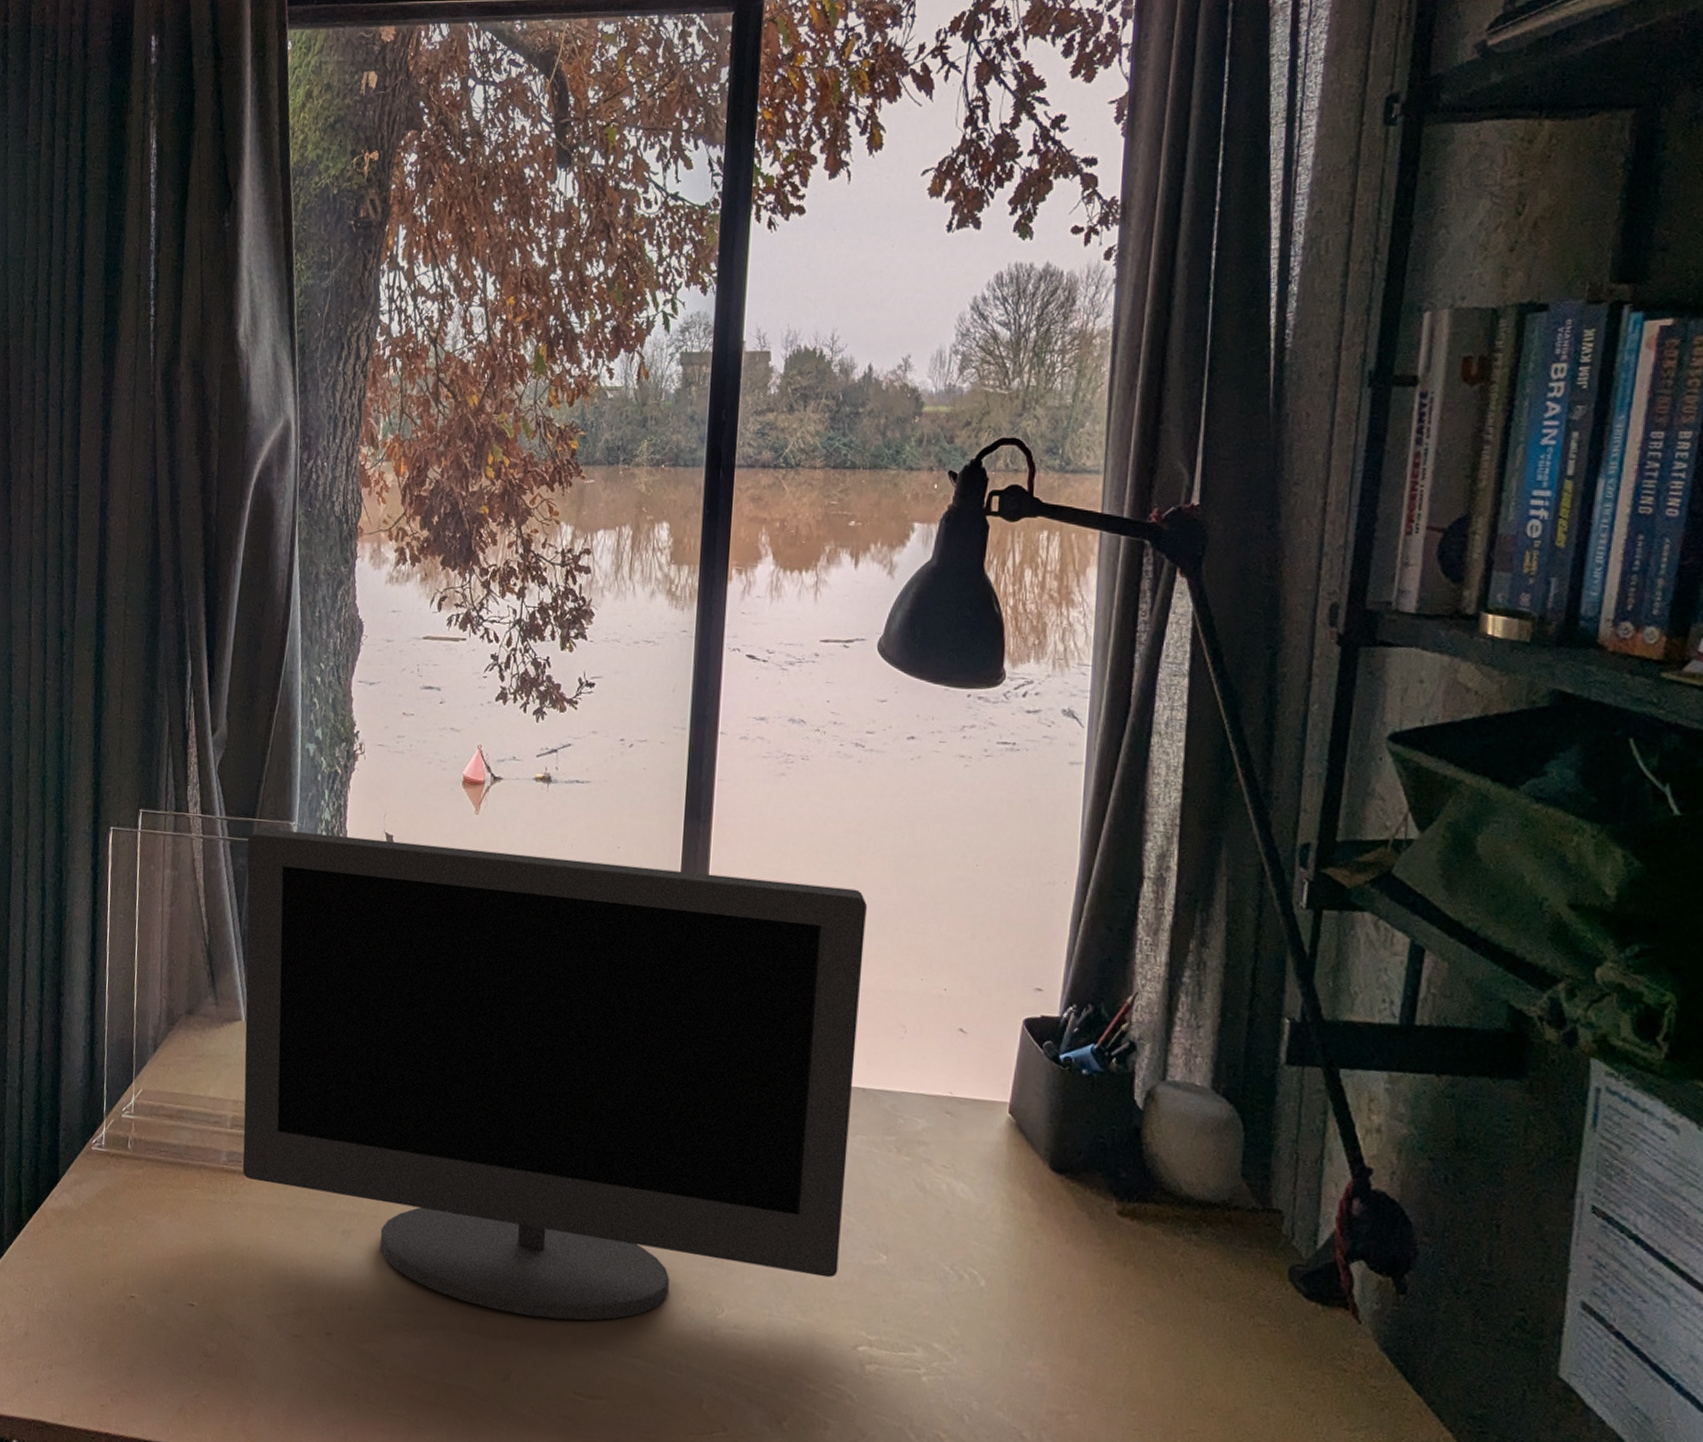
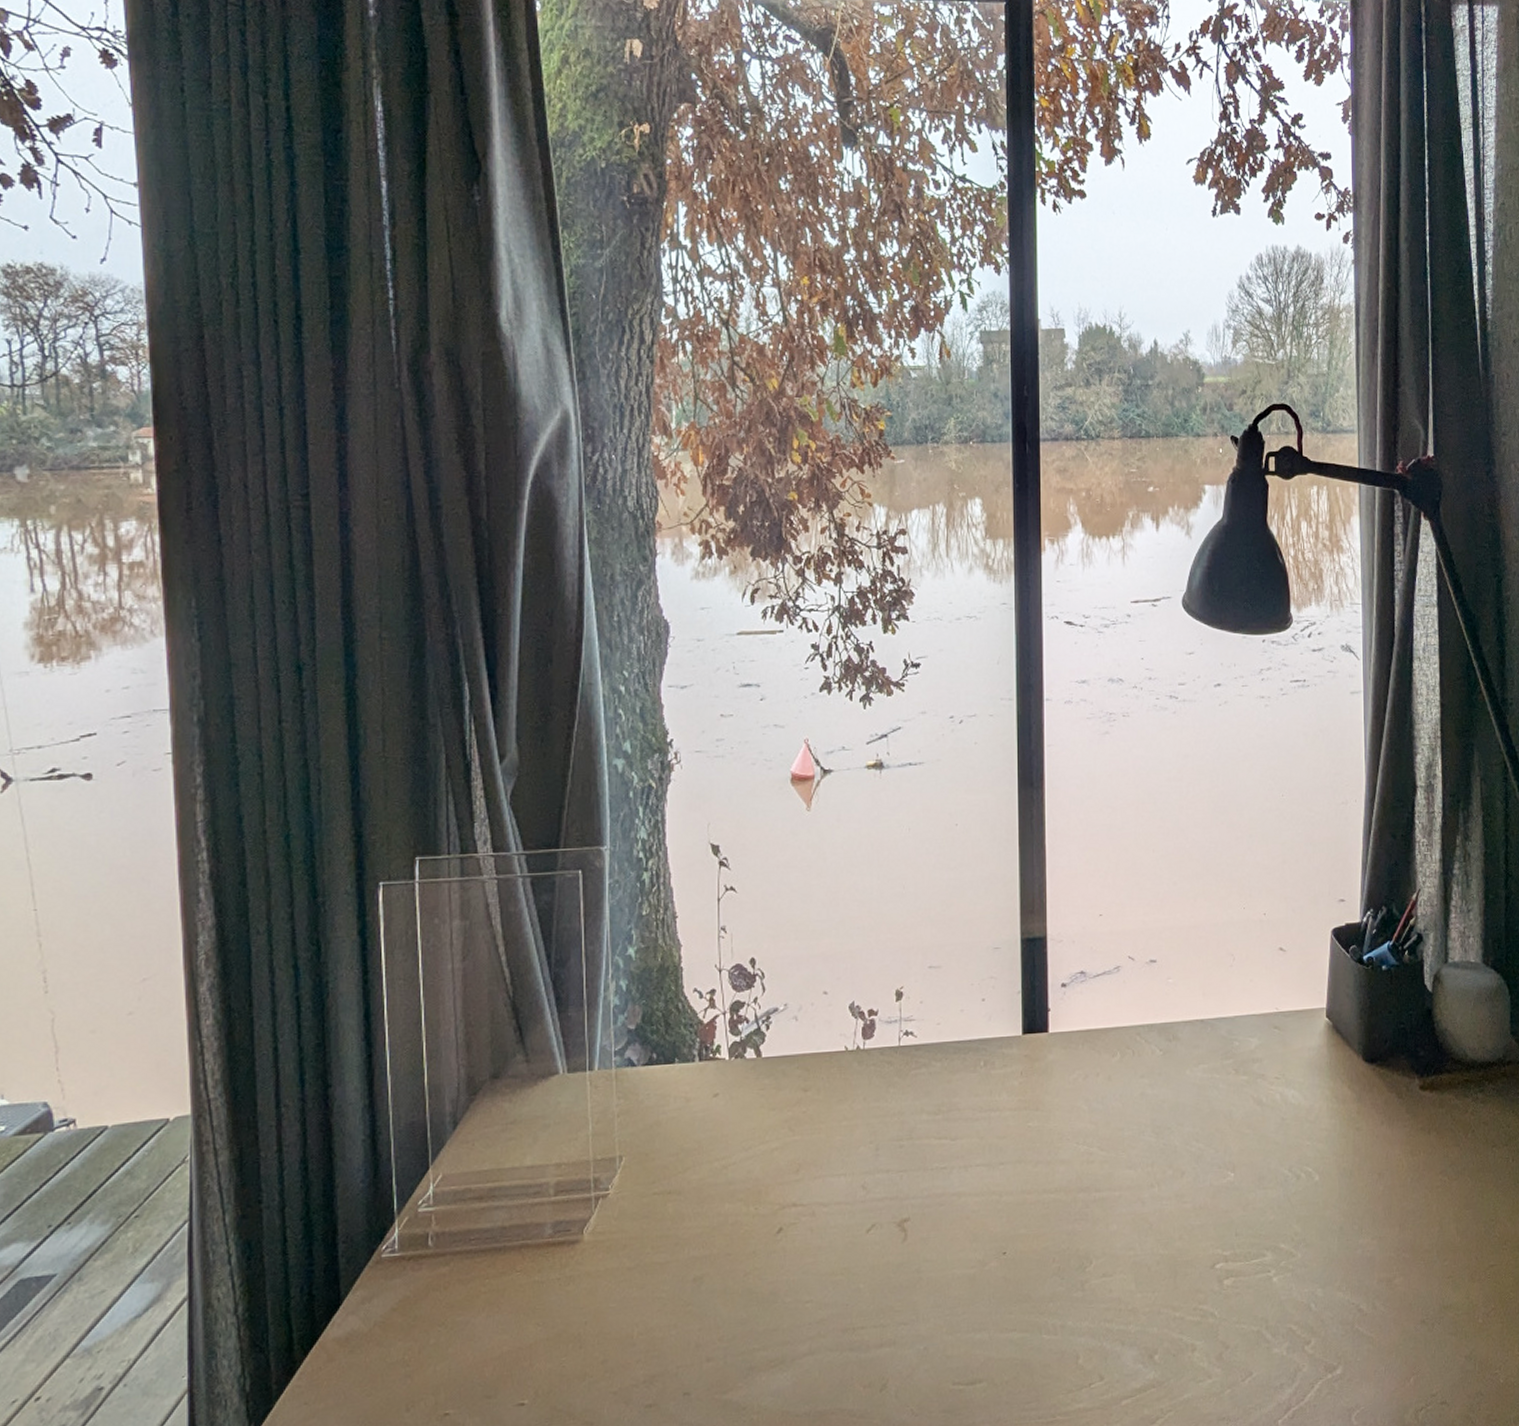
monitor: present [242,827,868,1321] -> none [552,833,1193,1321]

